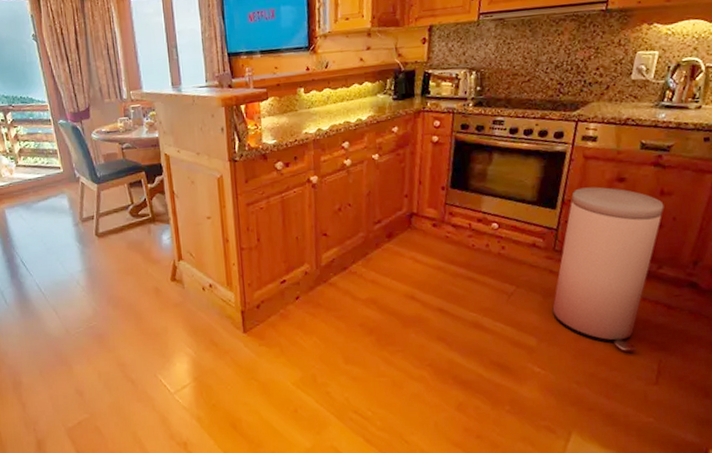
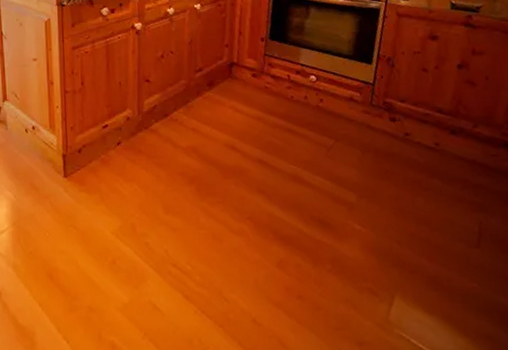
pedal bin: present [552,186,664,352] -> none [371,44,477,212]

